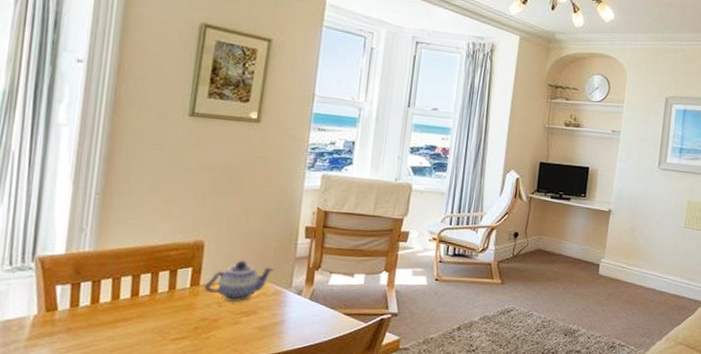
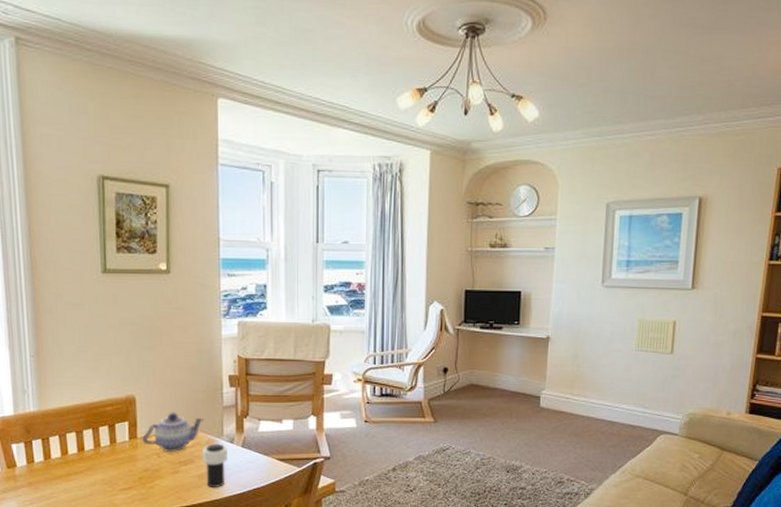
cup: none [265,295,294,341] -> present [202,443,228,487]

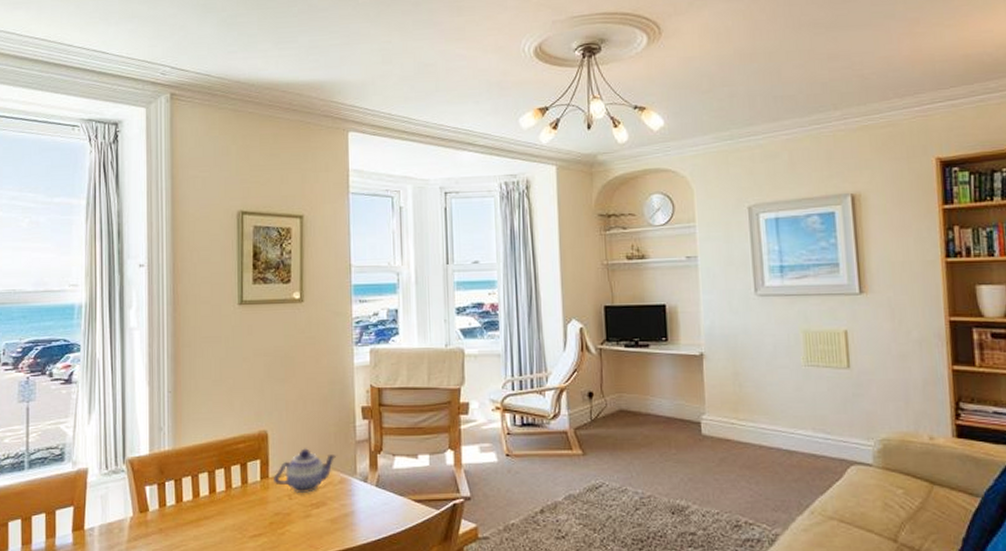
cup: present [202,443,228,487] -> none [334,483,361,534]

